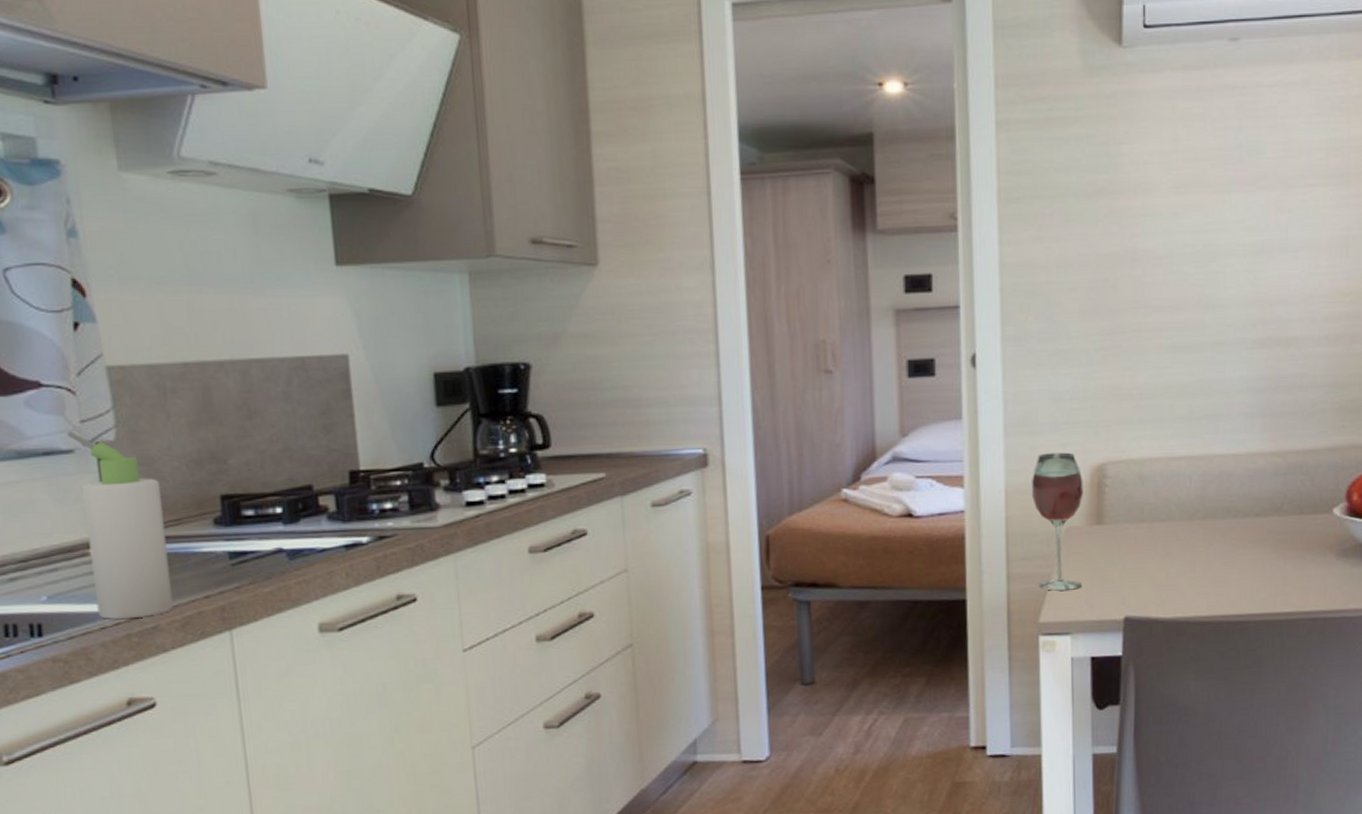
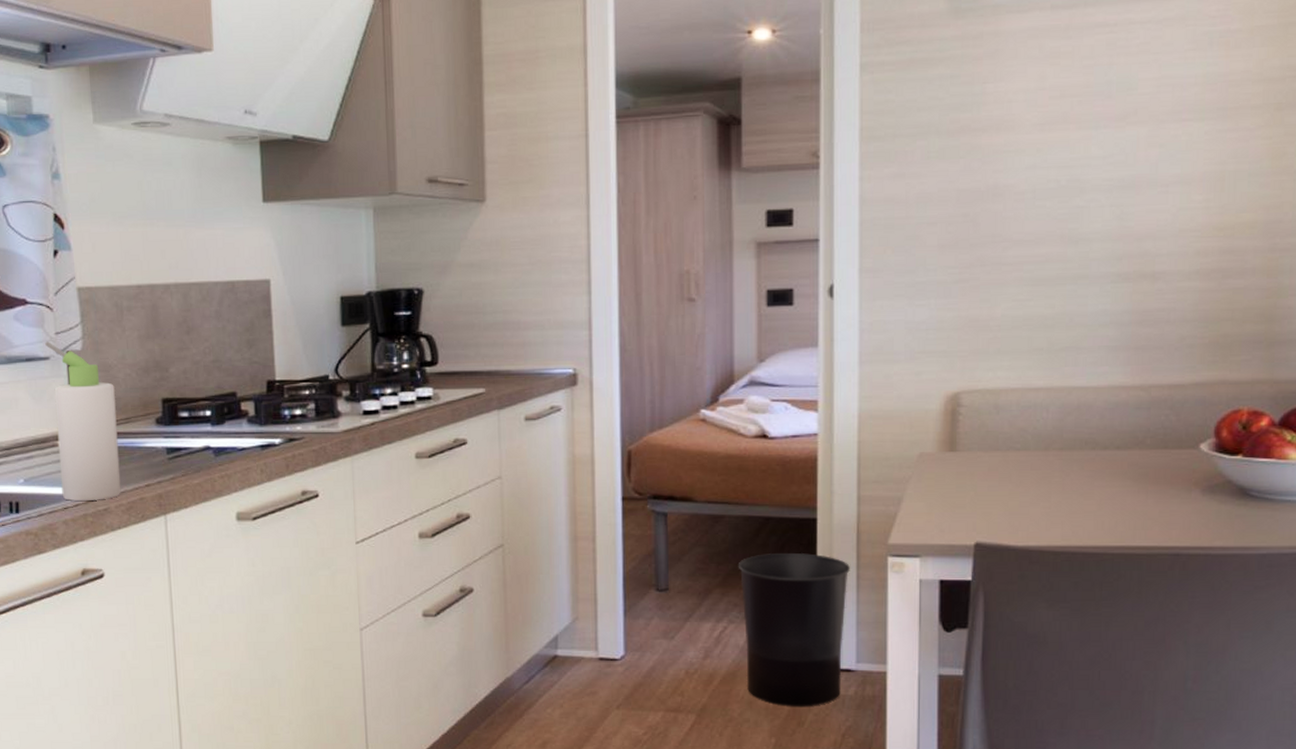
waste bin: none [886,636,1001,797] -> present [738,553,850,706]
wineglass: present [1031,452,1083,591] -> none [884,381,937,514]

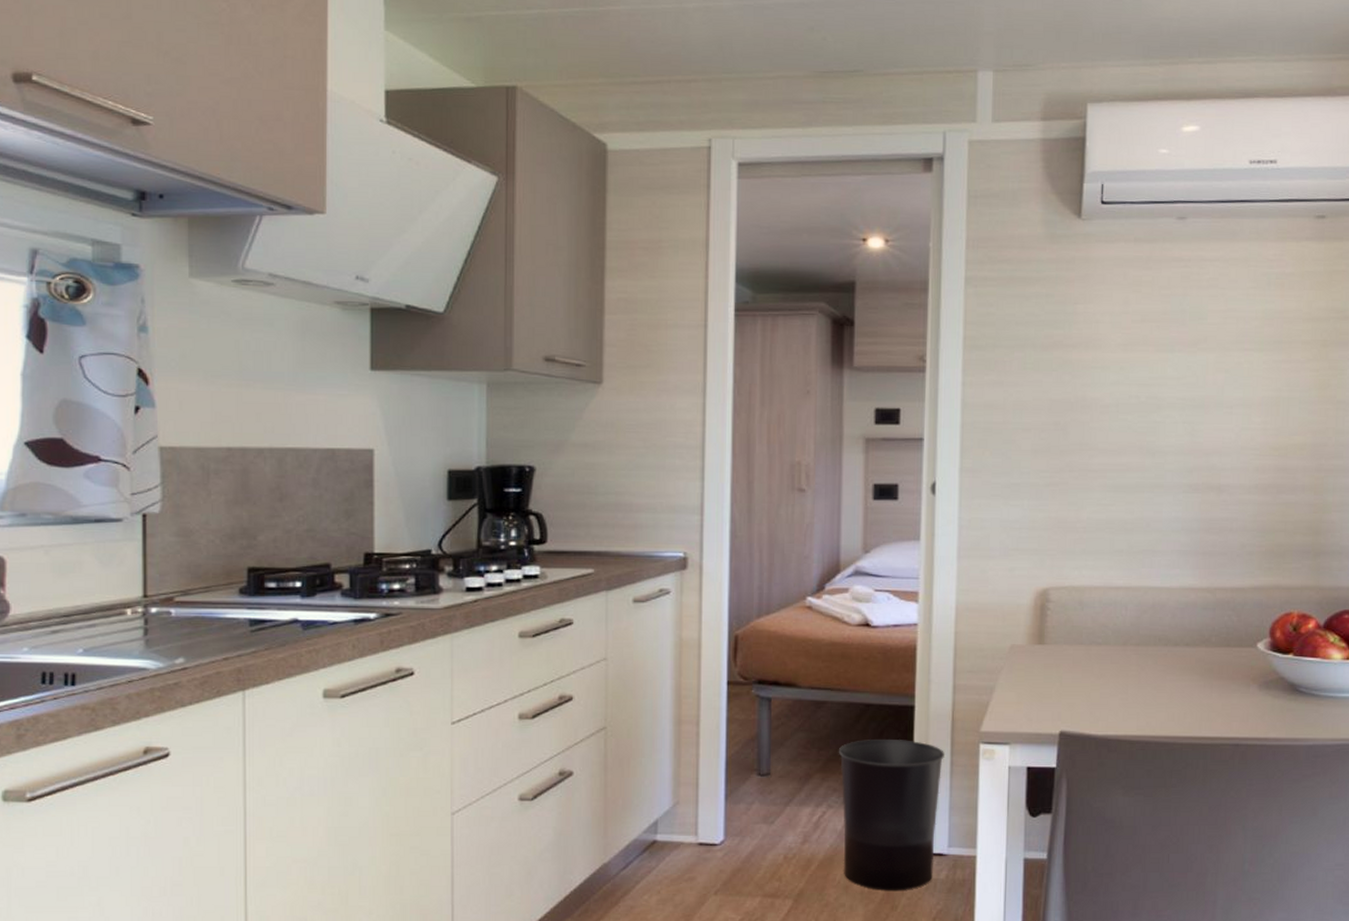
bottle: present [45,341,121,502] -> none [118,502,195,675]

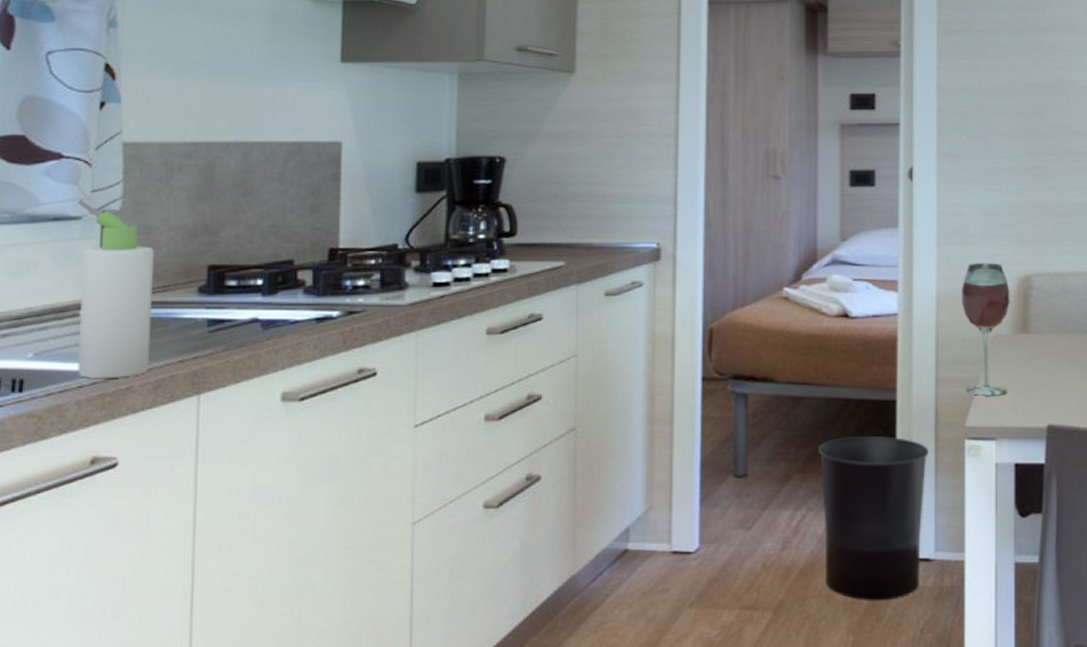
bottle: none [118,502,195,675] -> present [78,200,154,379]
wineglass: none [979,576,1028,703] -> present [961,263,1010,396]

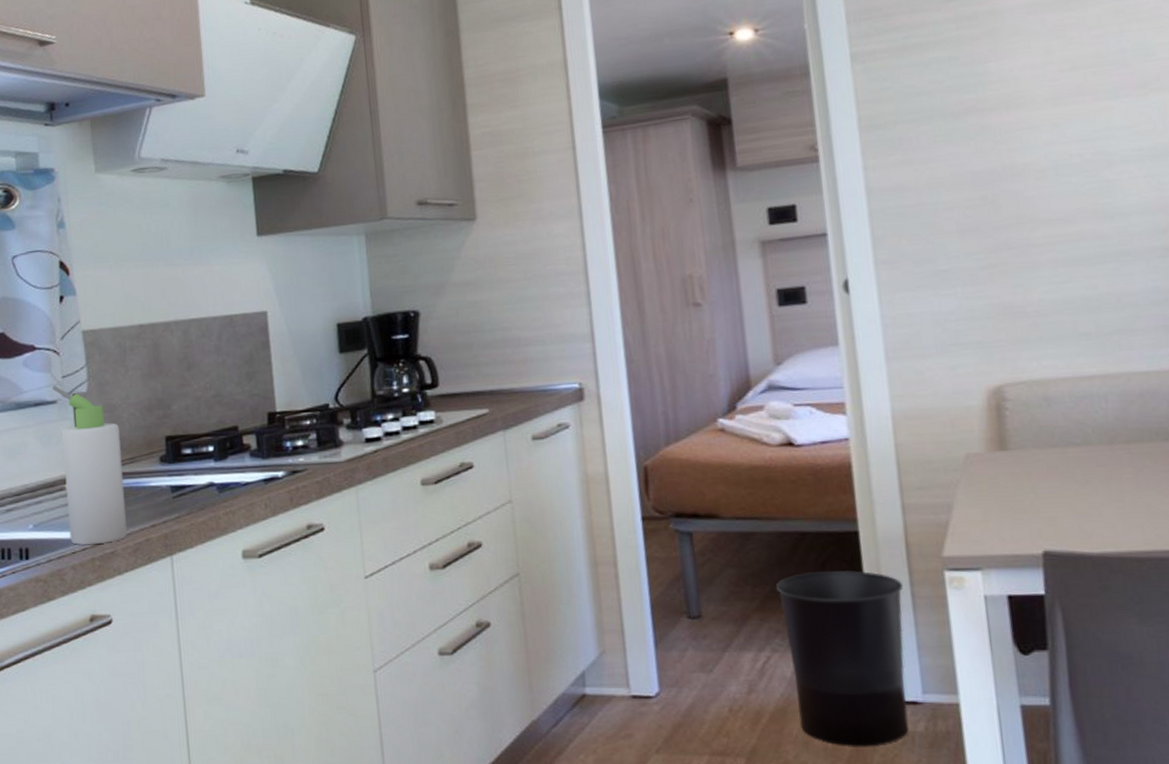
wineglass: present [961,263,1010,396] -> none [920,375,988,523]

